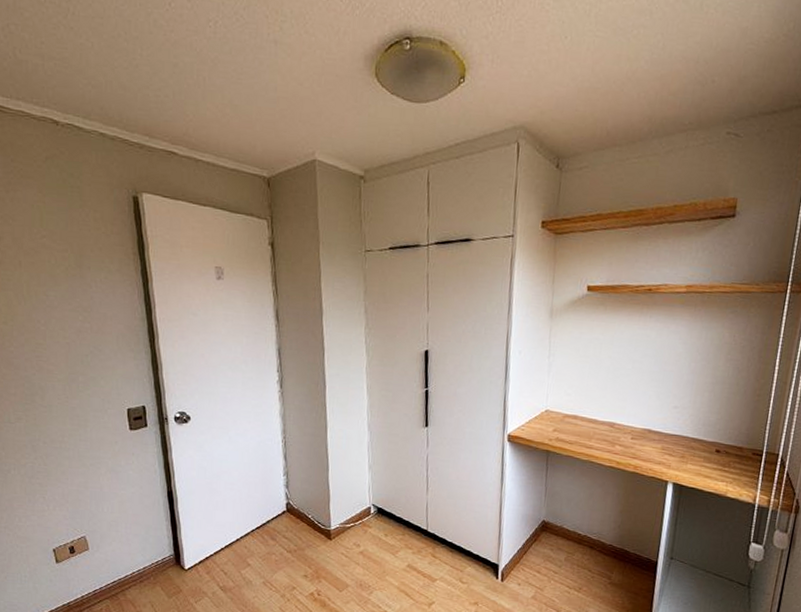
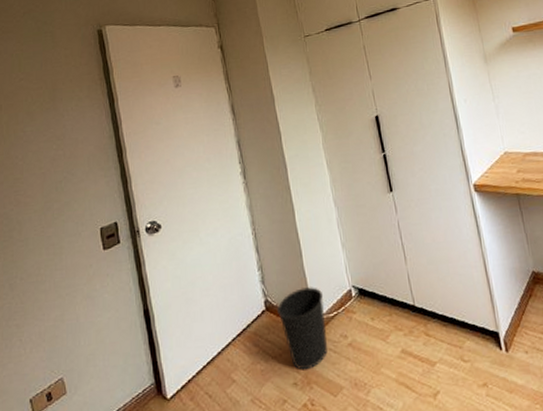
wastebasket: none [297,498,344,567] -> present [277,287,328,370]

